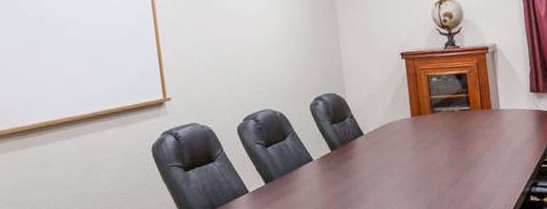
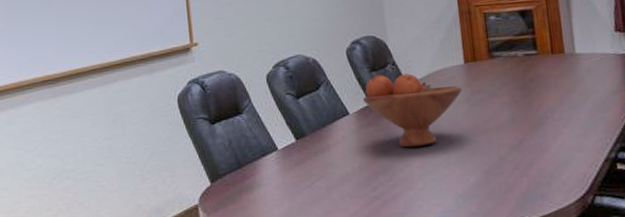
fruit bowl: none [325,125,410,188] -> present [363,73,462,148]

